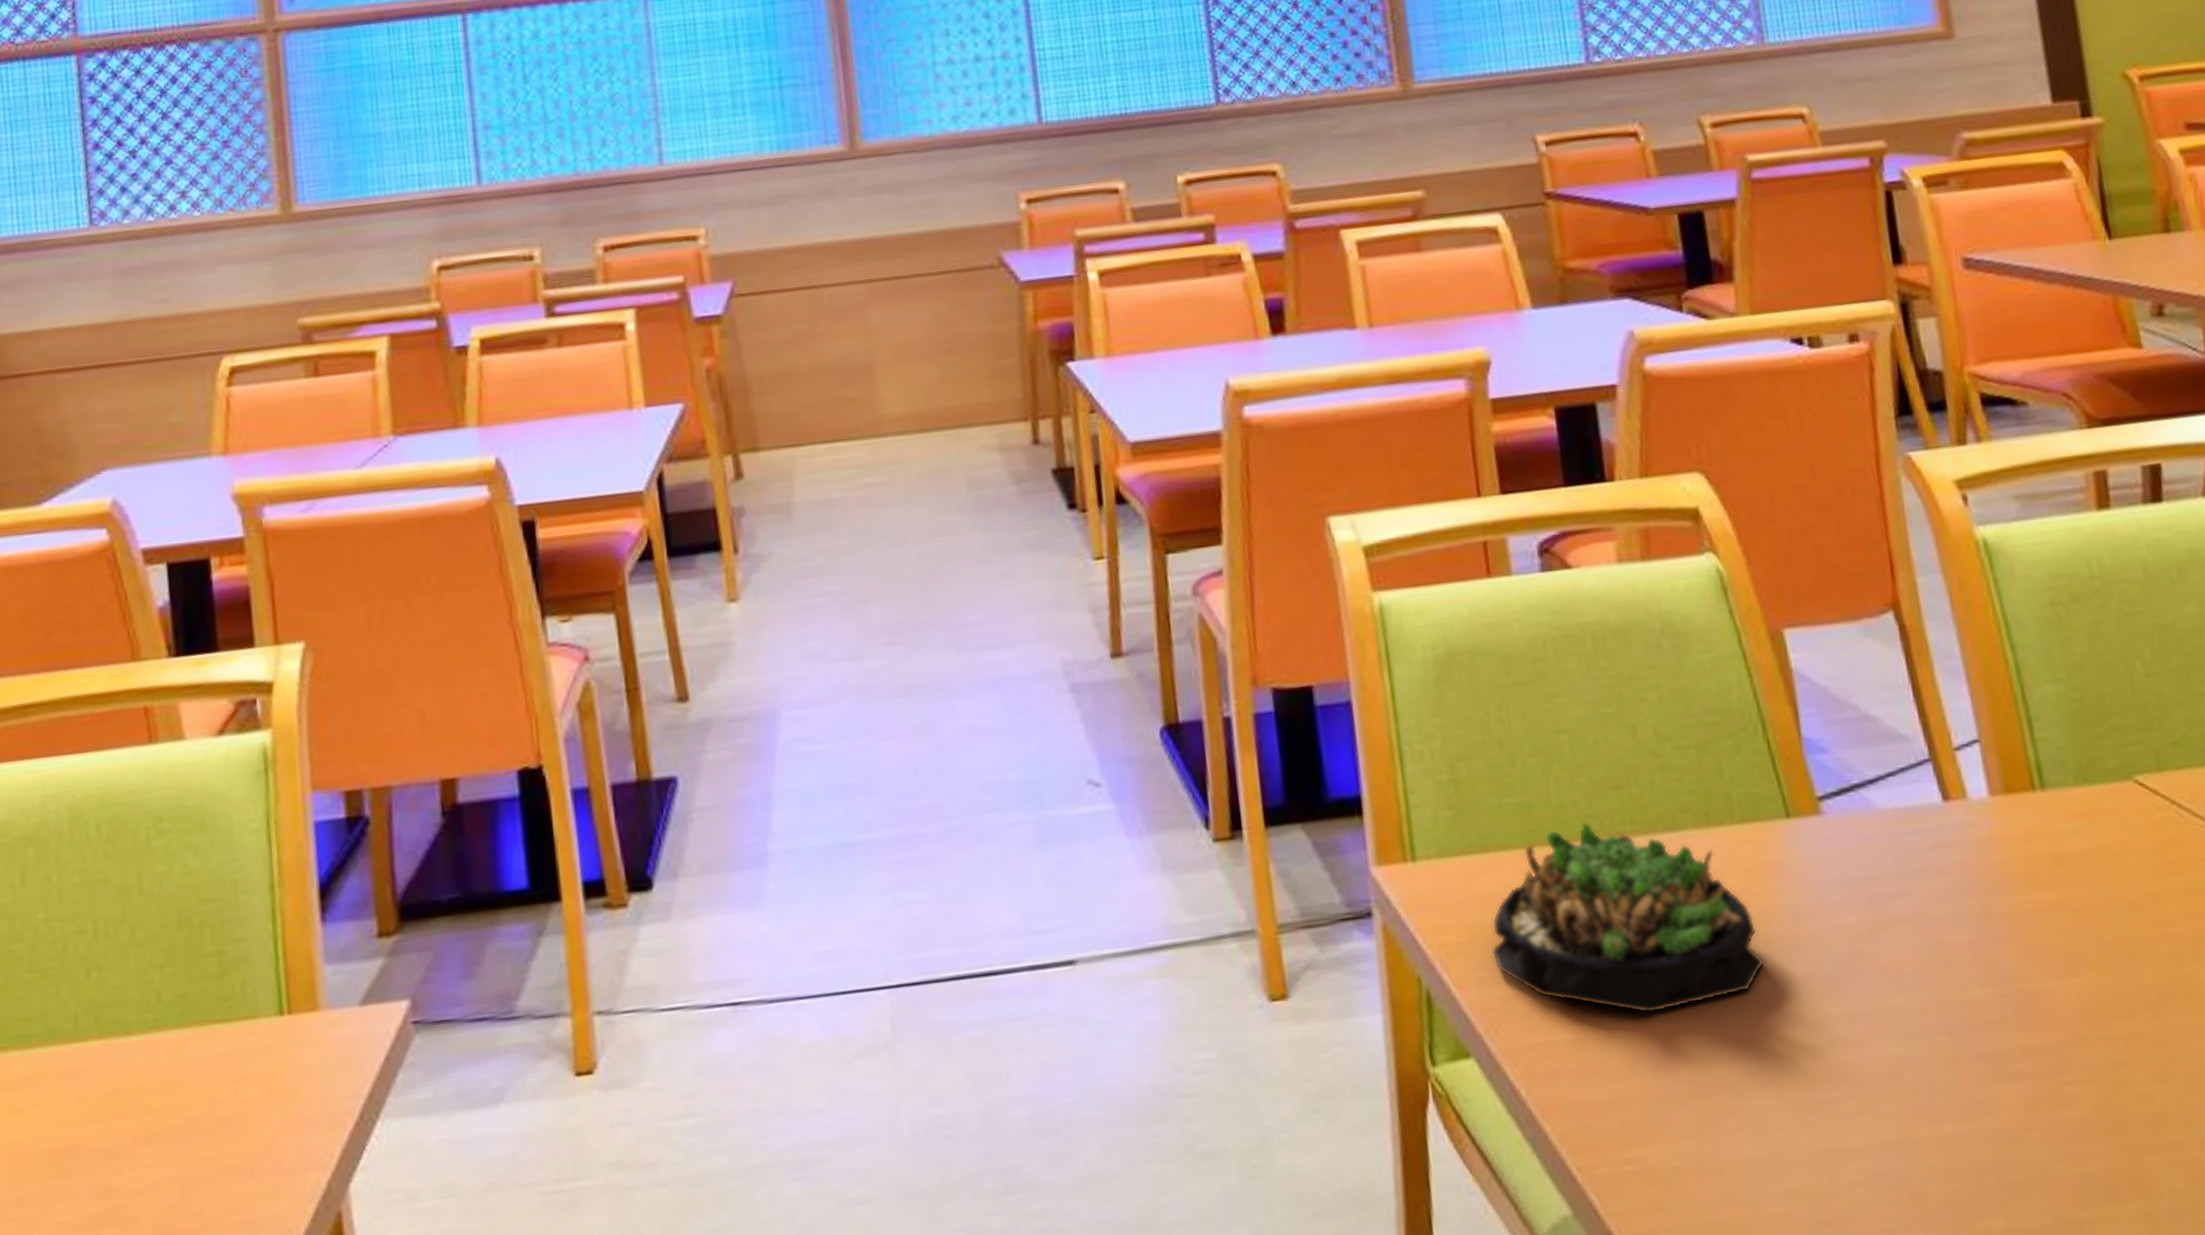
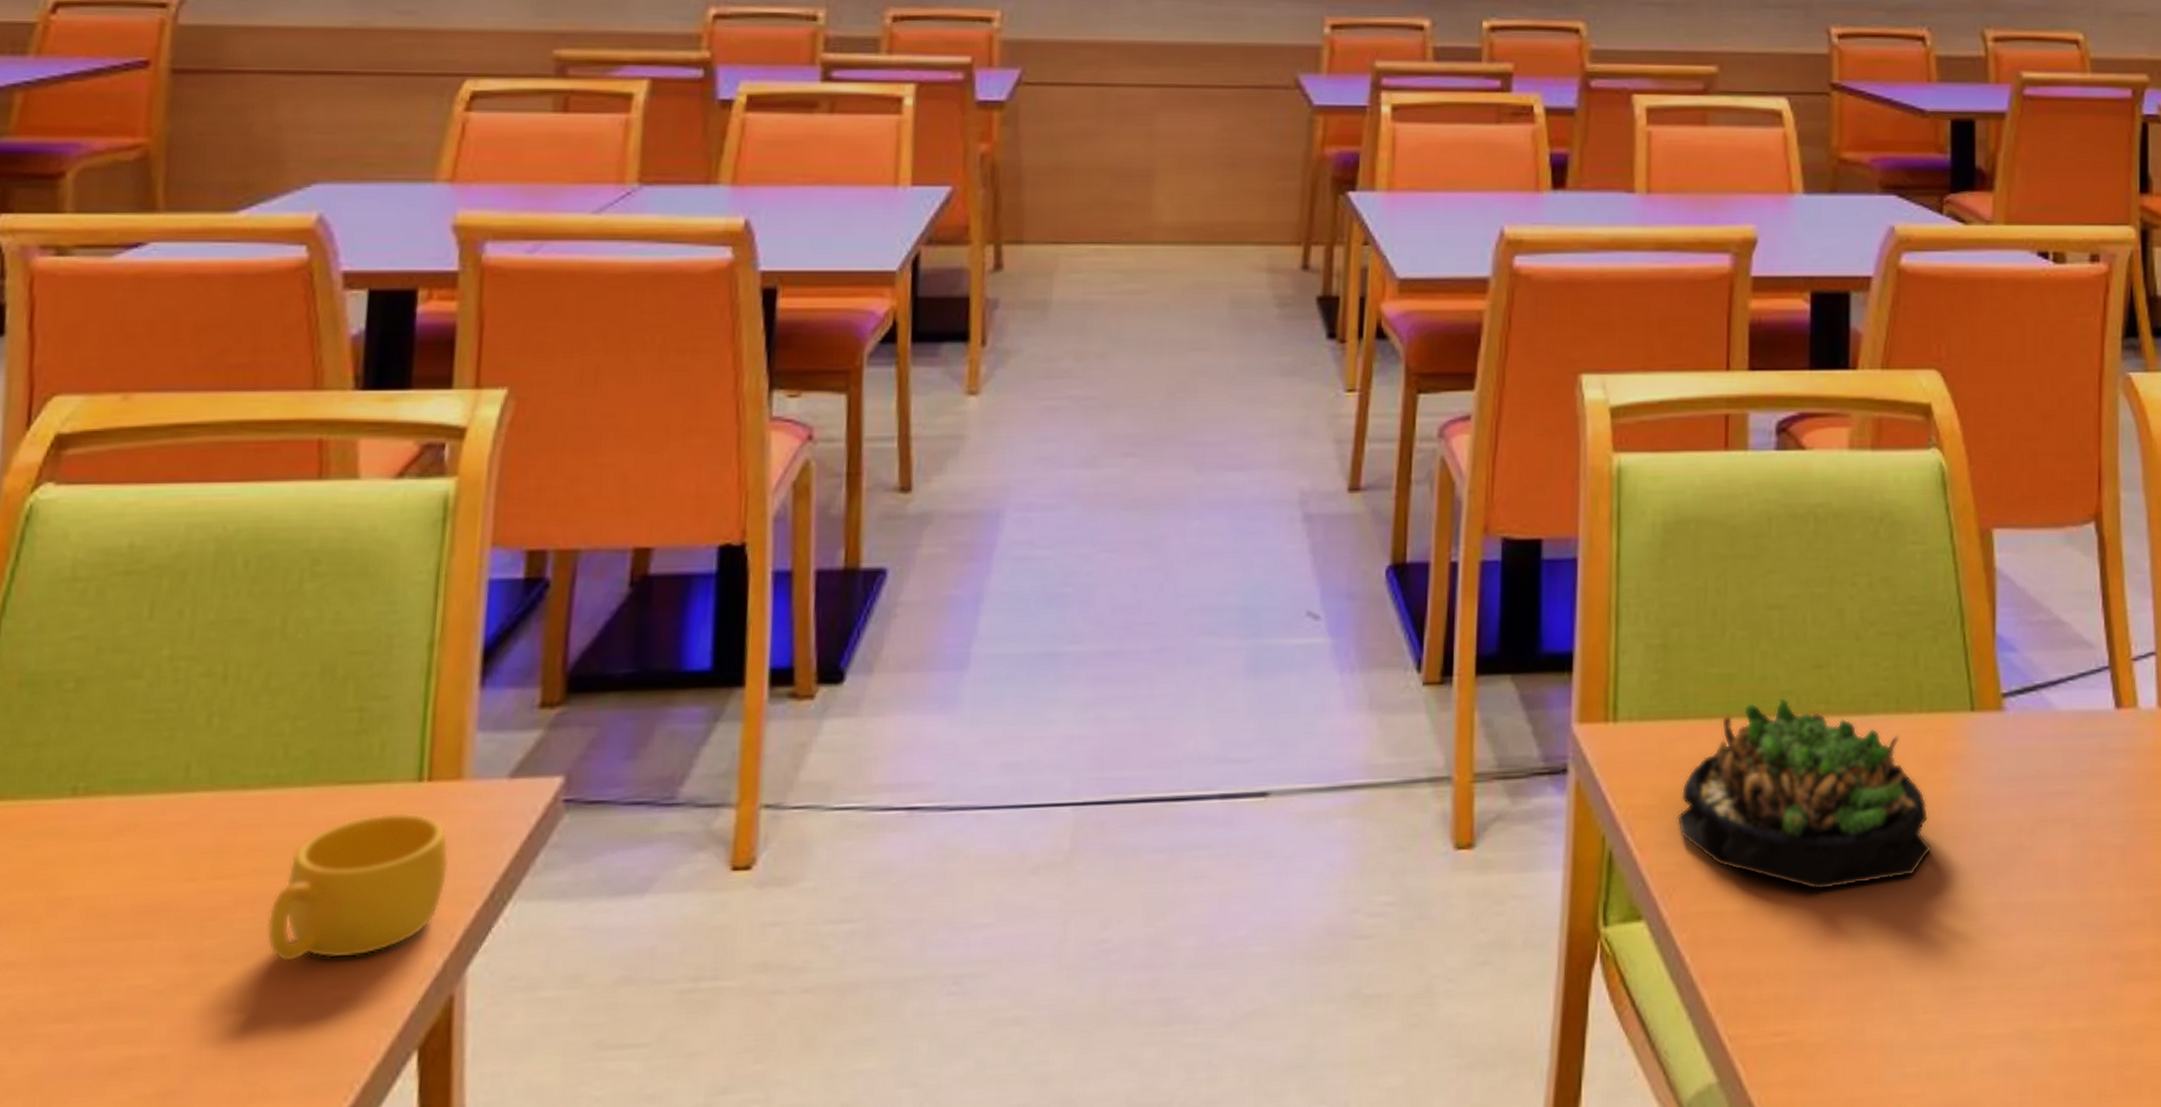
cup: none [166,1045,320,1191] -> present [266,813,449,962]

